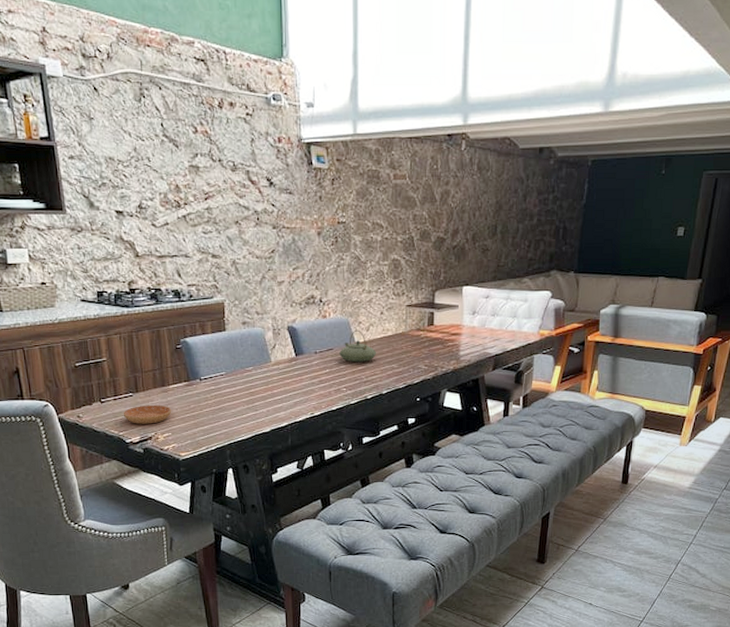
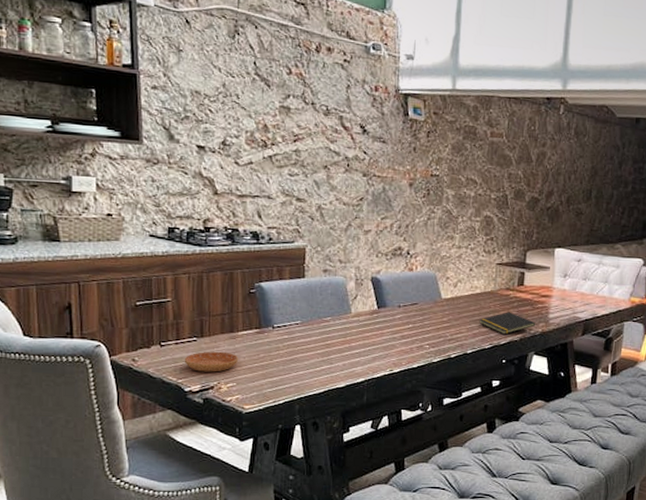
teapot: present [339,329,377,363] -> none [424,285,464,320]
notepad: none [392,352,447,374] -> present [479,312,536,335]

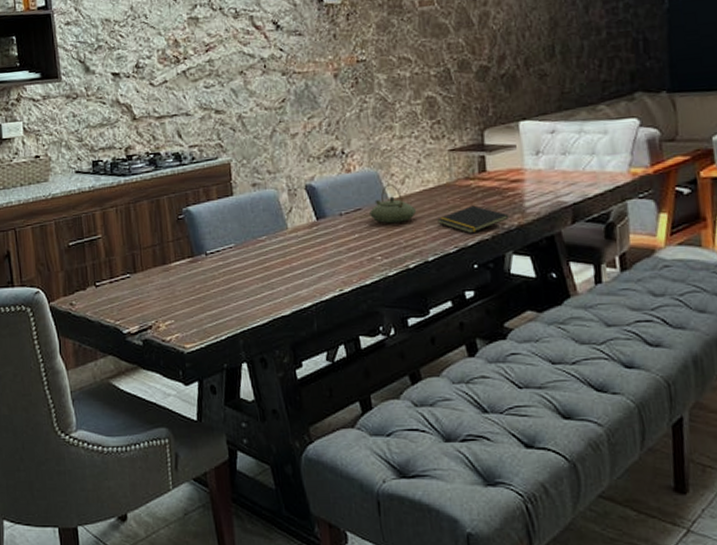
saucer: present [184,351,239,372] -> none [119,286,175,311]
teapot: none [424,285,464,320] -> present [369,183,417,224]

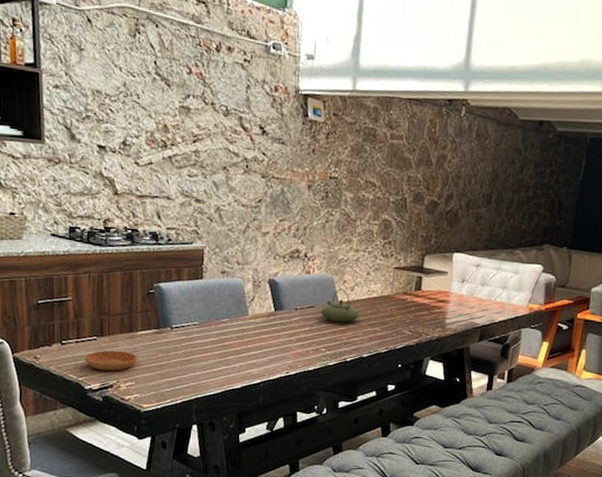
saucer: none [119,286,175,311] -> present [84,350,138,371]
notepad: present [437,205,510,234] -> none [375,316,433,339]

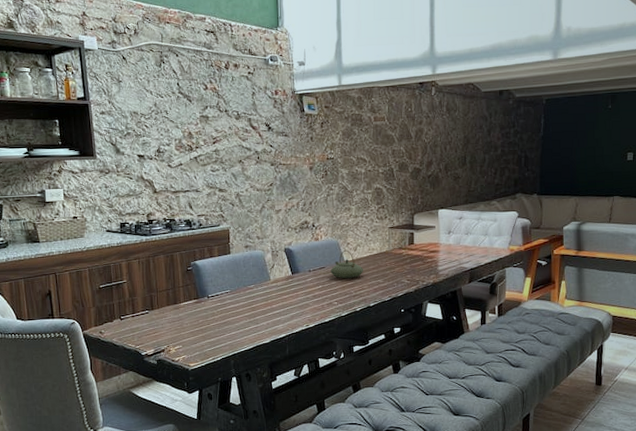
saucer: present [84,350,138,371] -> none [139,320,183,338]

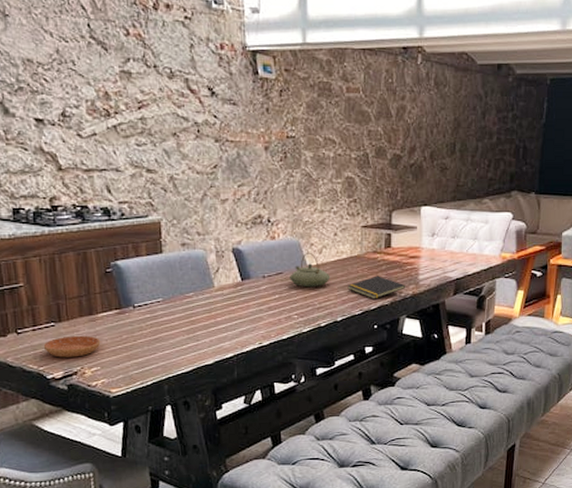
saucer: none [139,320,183,338] -> present [43,335,101,358]
notepad: none [378,268,428,288] -> present [347,276,406,299]

